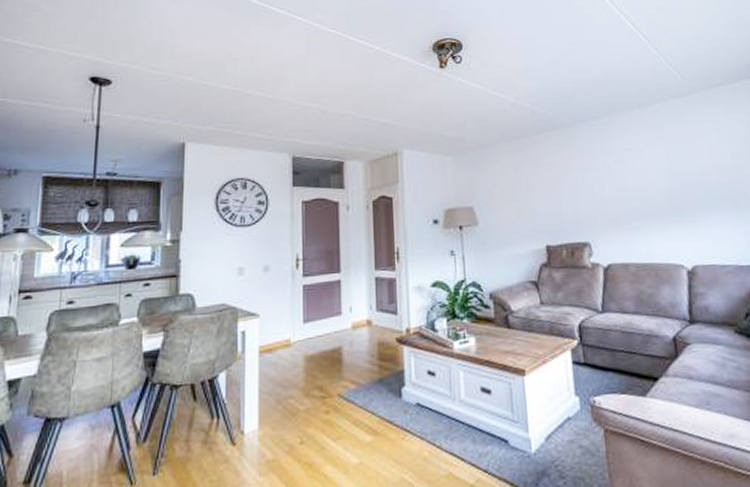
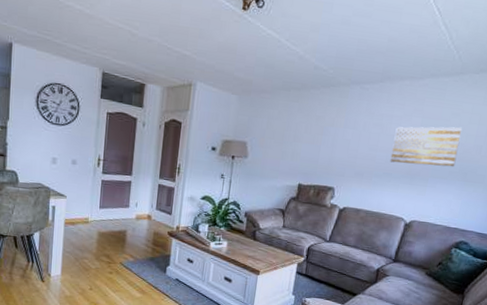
wall art: none [640,147,720,201] -> present [390,126,463,167]

